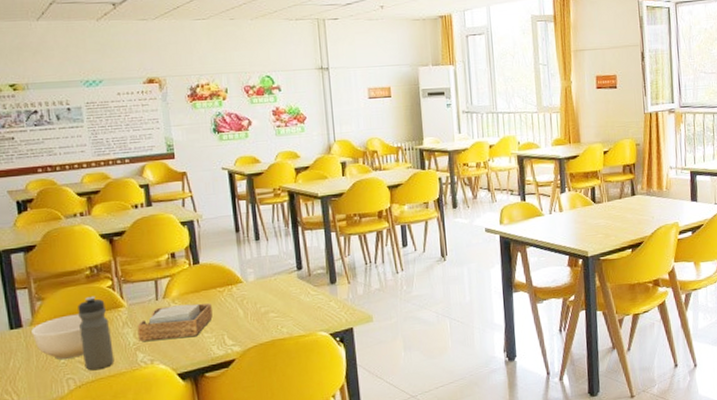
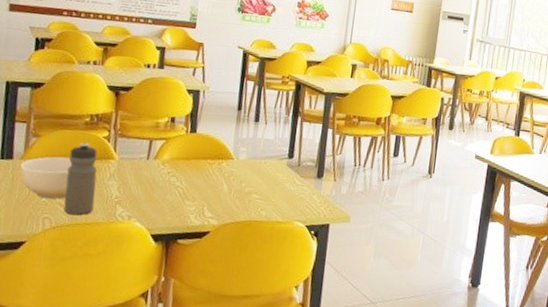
napkin holder: present [137,303,213,341] -> none [121,166,199,203]

